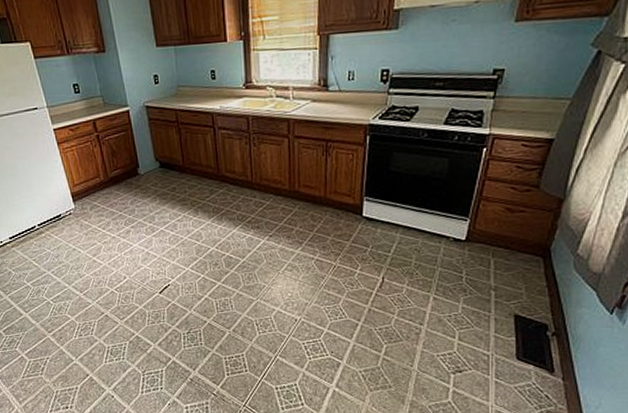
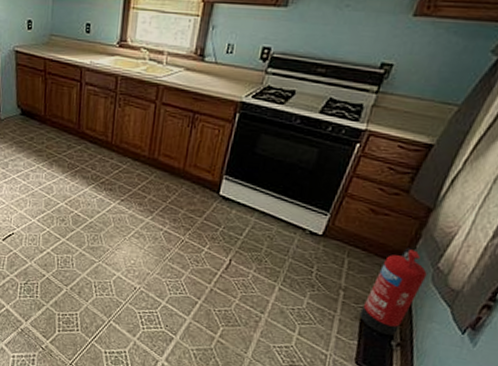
fire extinguisher: none [513,240,569,327] -> present [359,248,427,336]

